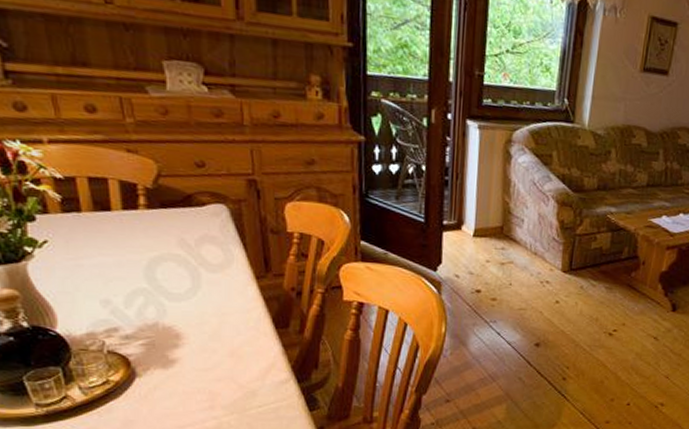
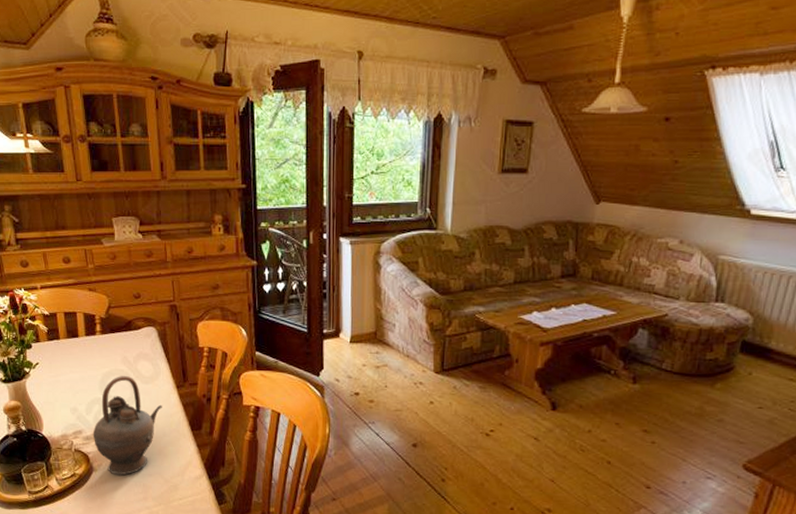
teapot: none [135,262,236,382] -> present [93,376,162,476]

